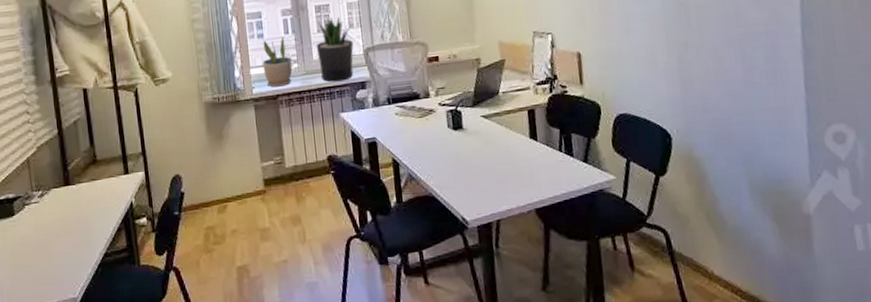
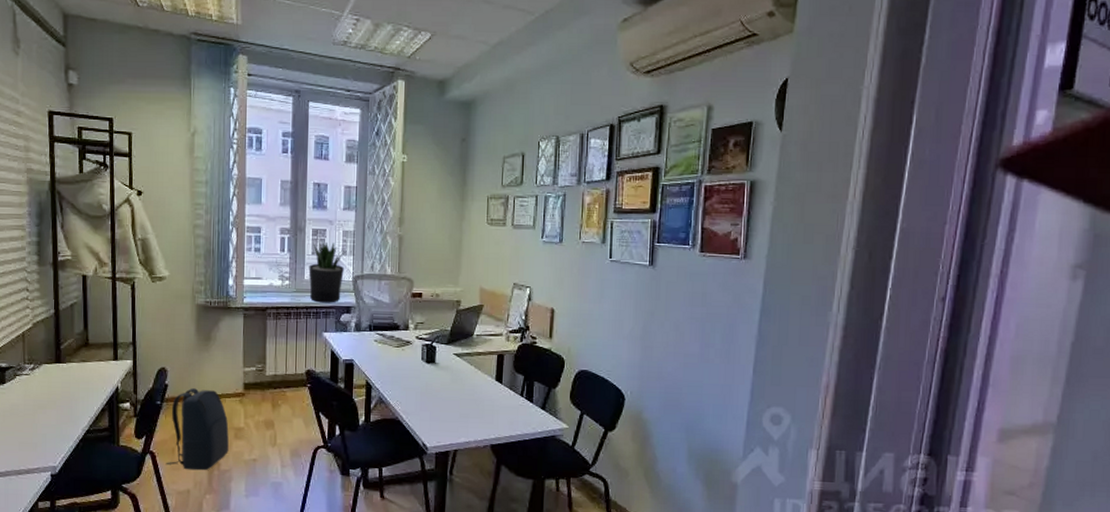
backpack: none [191,191,256,282] -> present [165,388,229,471]
potted plant: present [262,36,293,87] -> none [256,253,284,300]

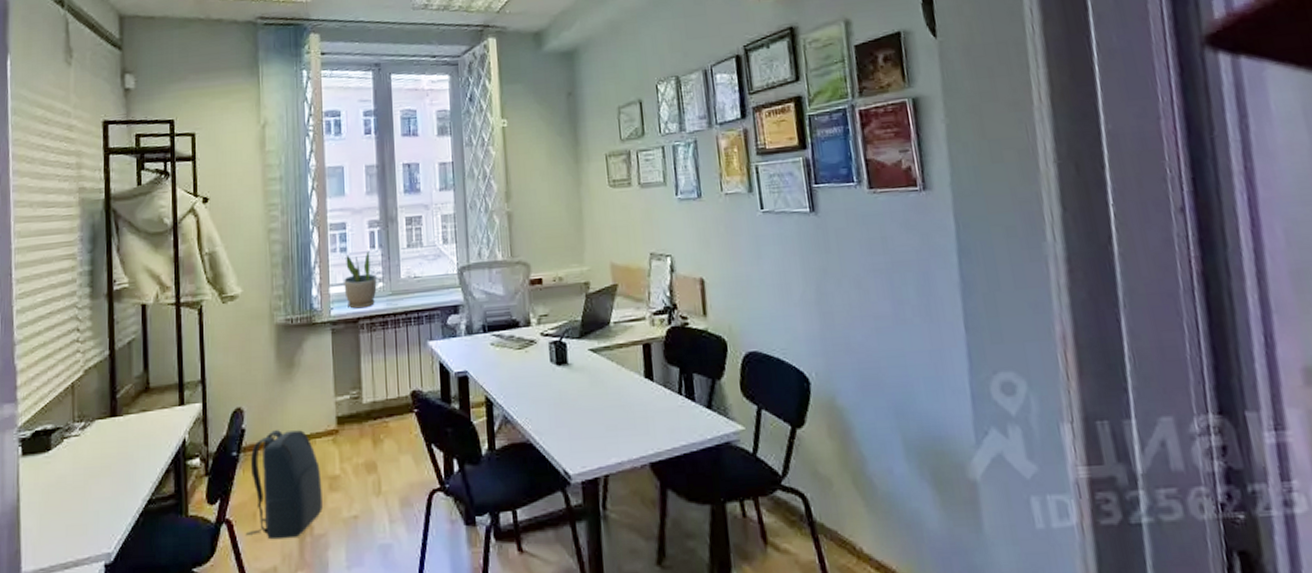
potted plant: none [256,253,284,300] -> present [344,251,377,309]
planter: present [308,237,344,303] -> none [404,226,447,305]

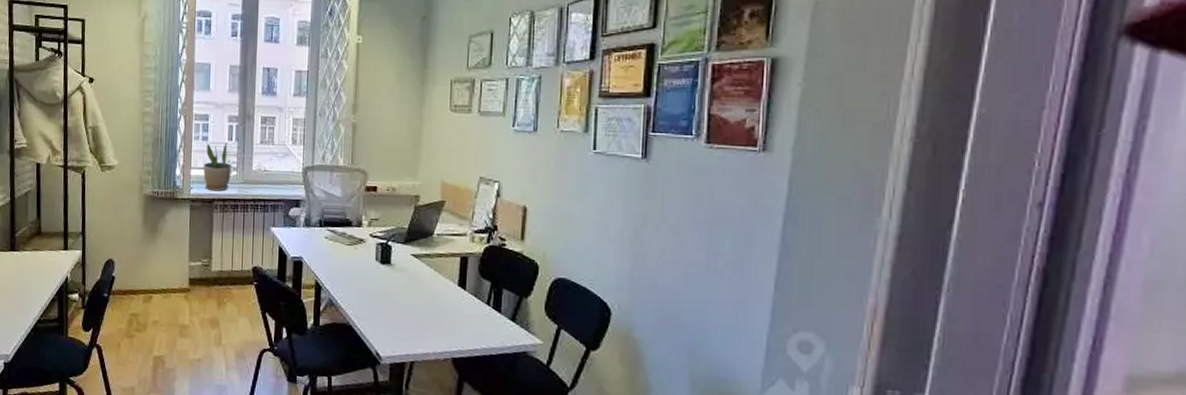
backpack: present [245,430,323,540] -> none [111,281,174,368]

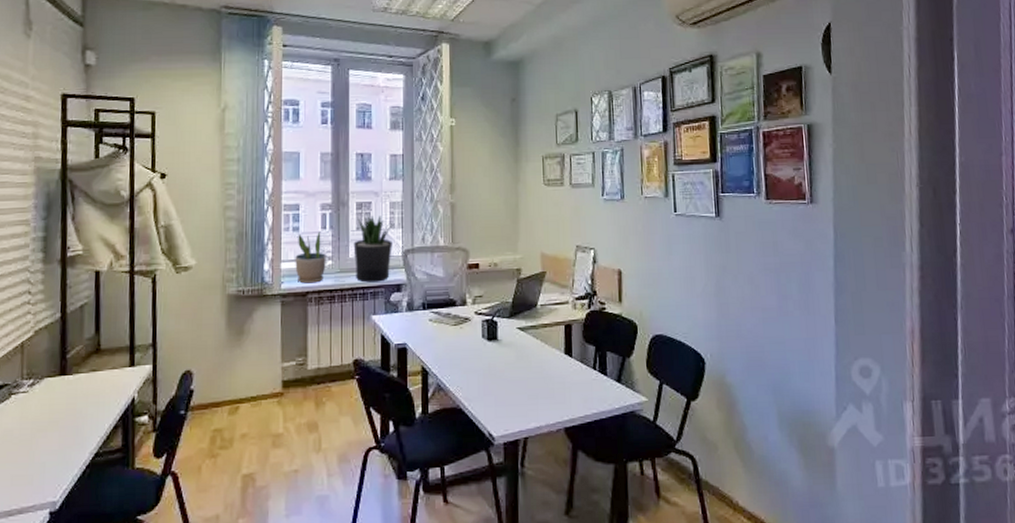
planter: none [257,125,294,196] -> present [353,211,392,283]

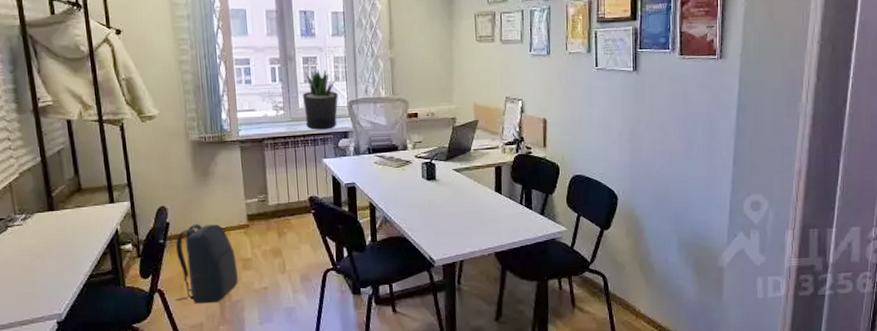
backpack: none [190,392,265,491] -> present [175,224,238,304]
potted plant: present [295,231,326,284] -> none [249,84,279,131]

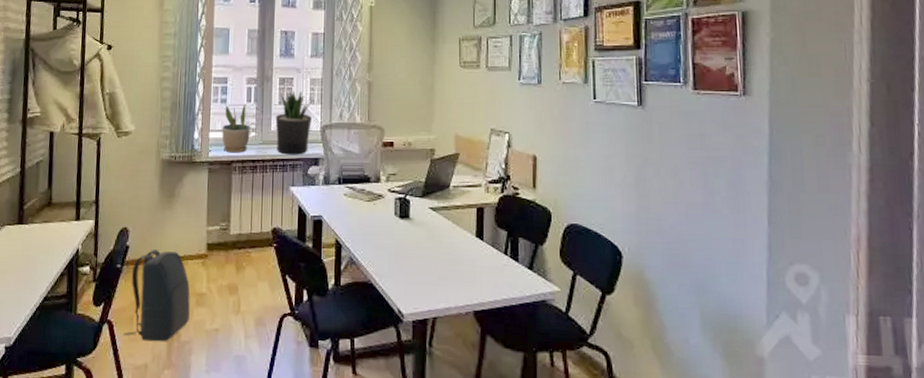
potted plant: none [249,84,279,131] -> present [222,104,250,153]

